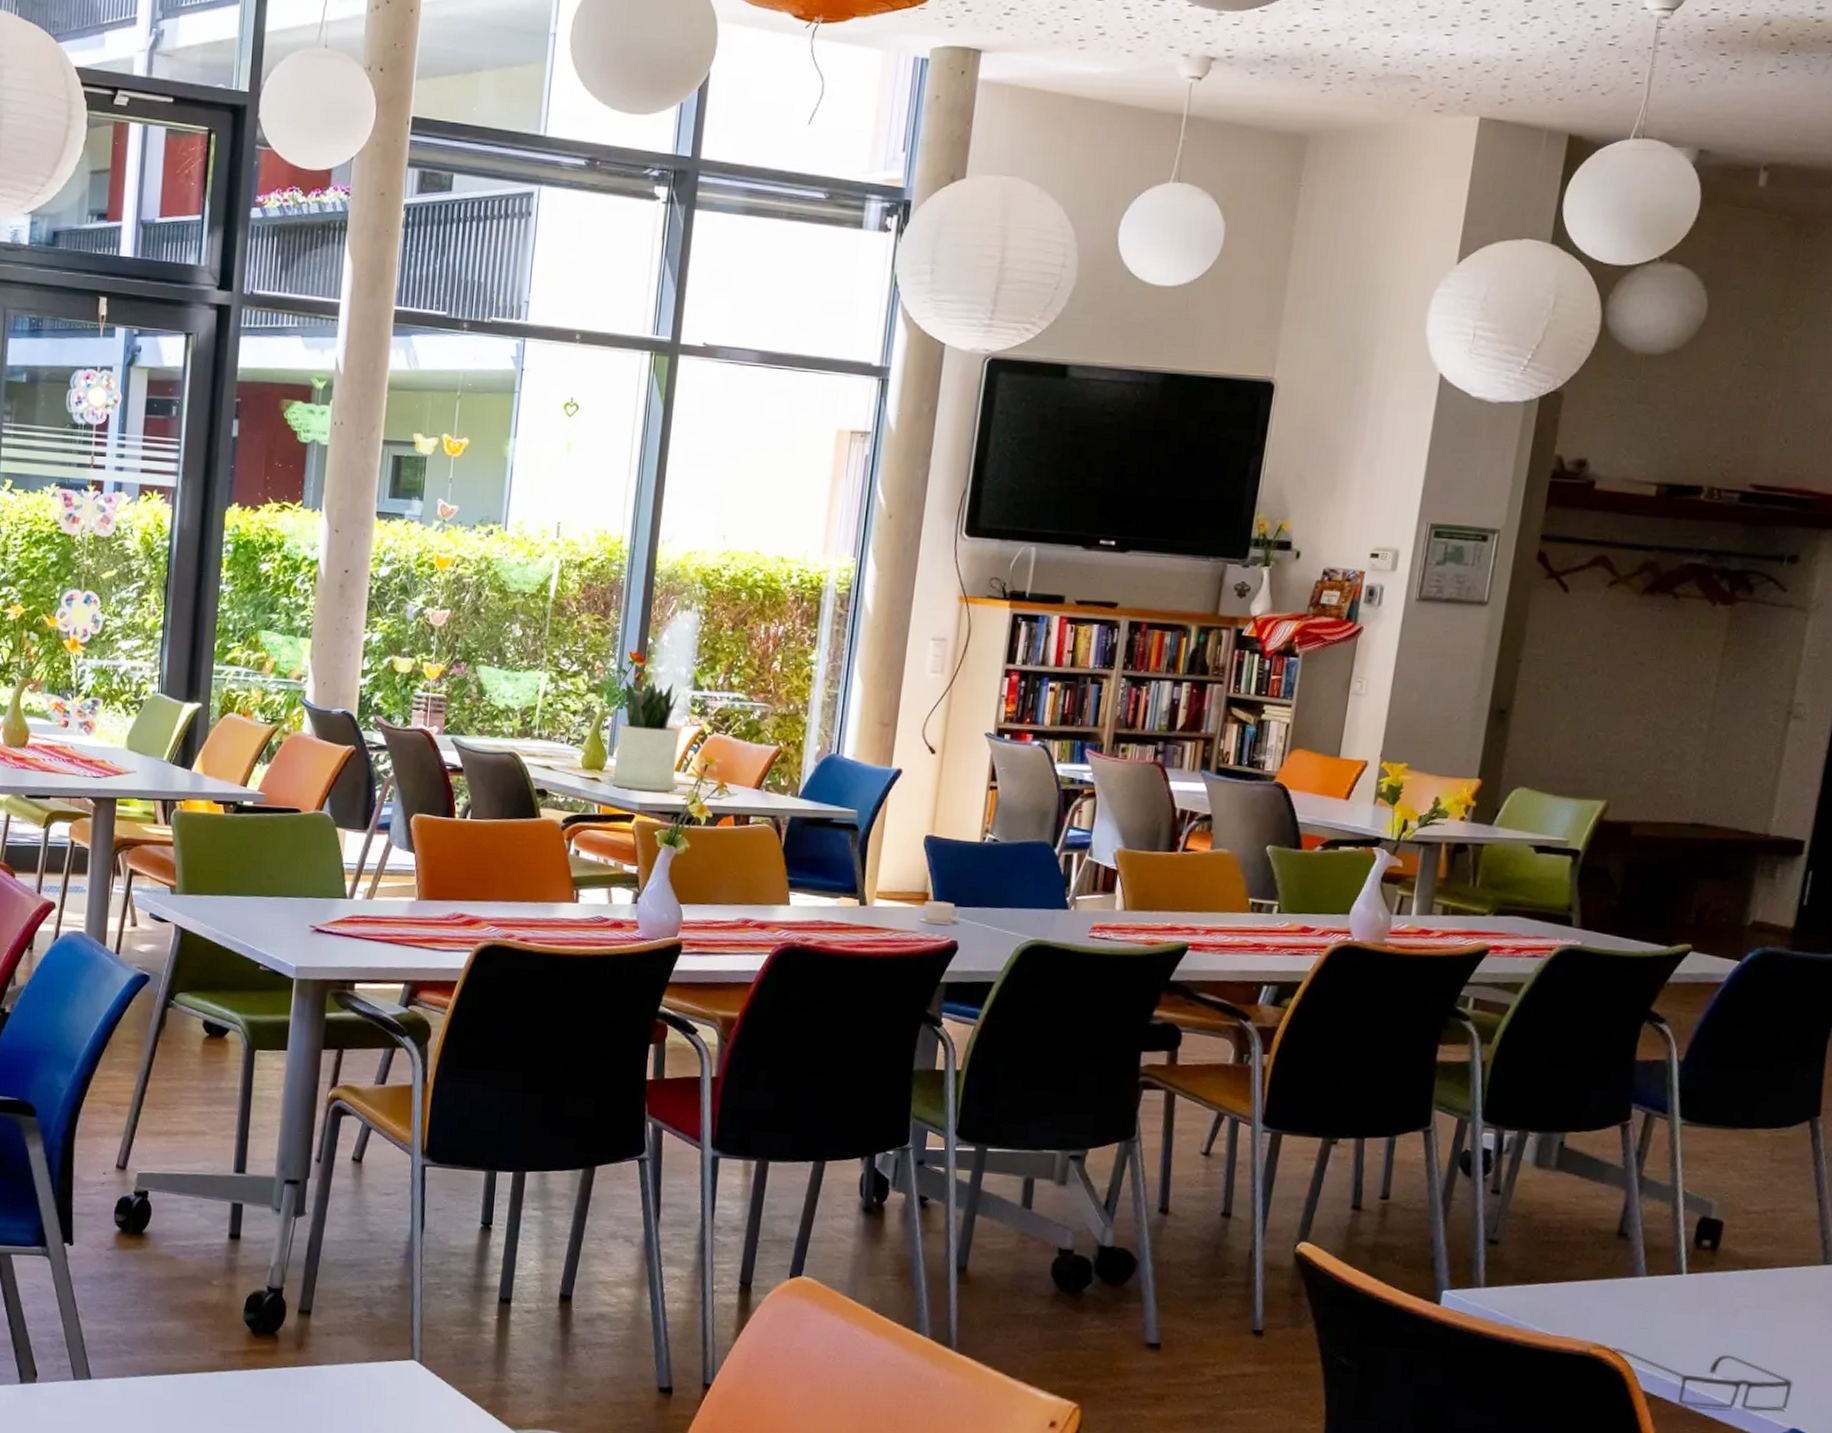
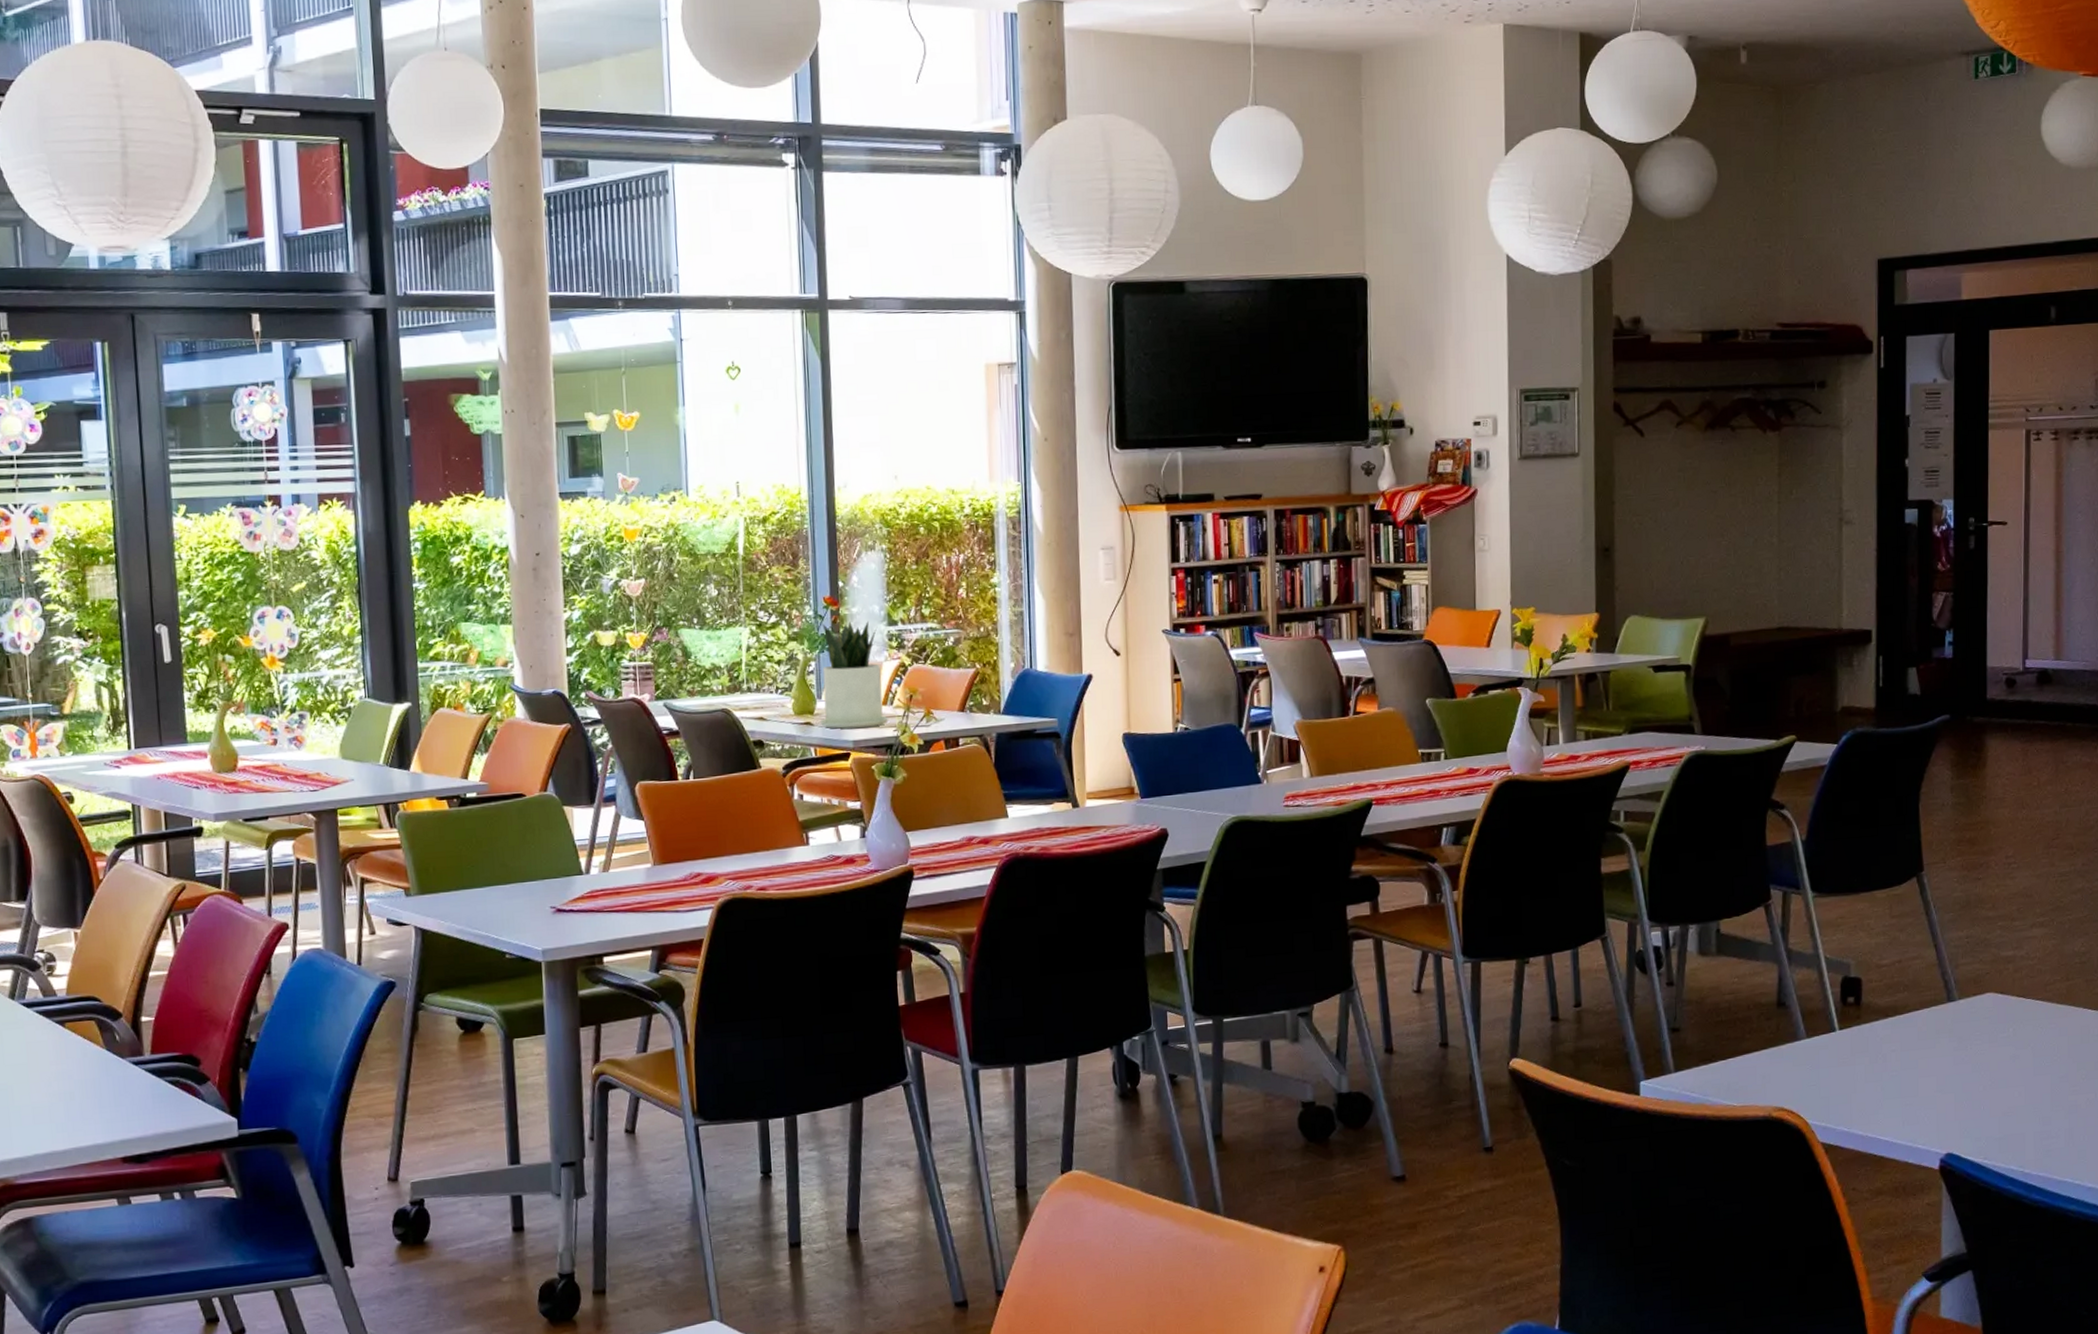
teacup: present [918,901,961,927] -> none [1128,793,1166,817]
glasses: present [1612,1347,1793,1410] -> none [1789,1096,1941,1149]

